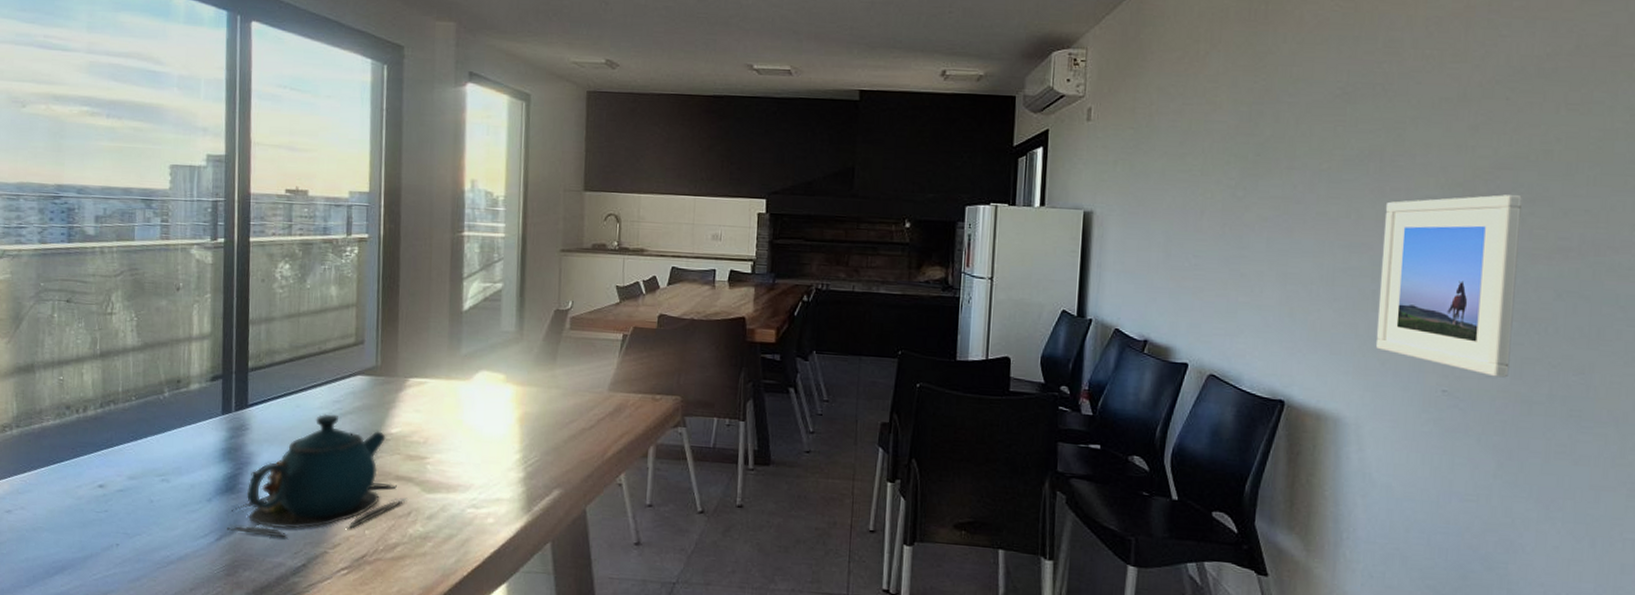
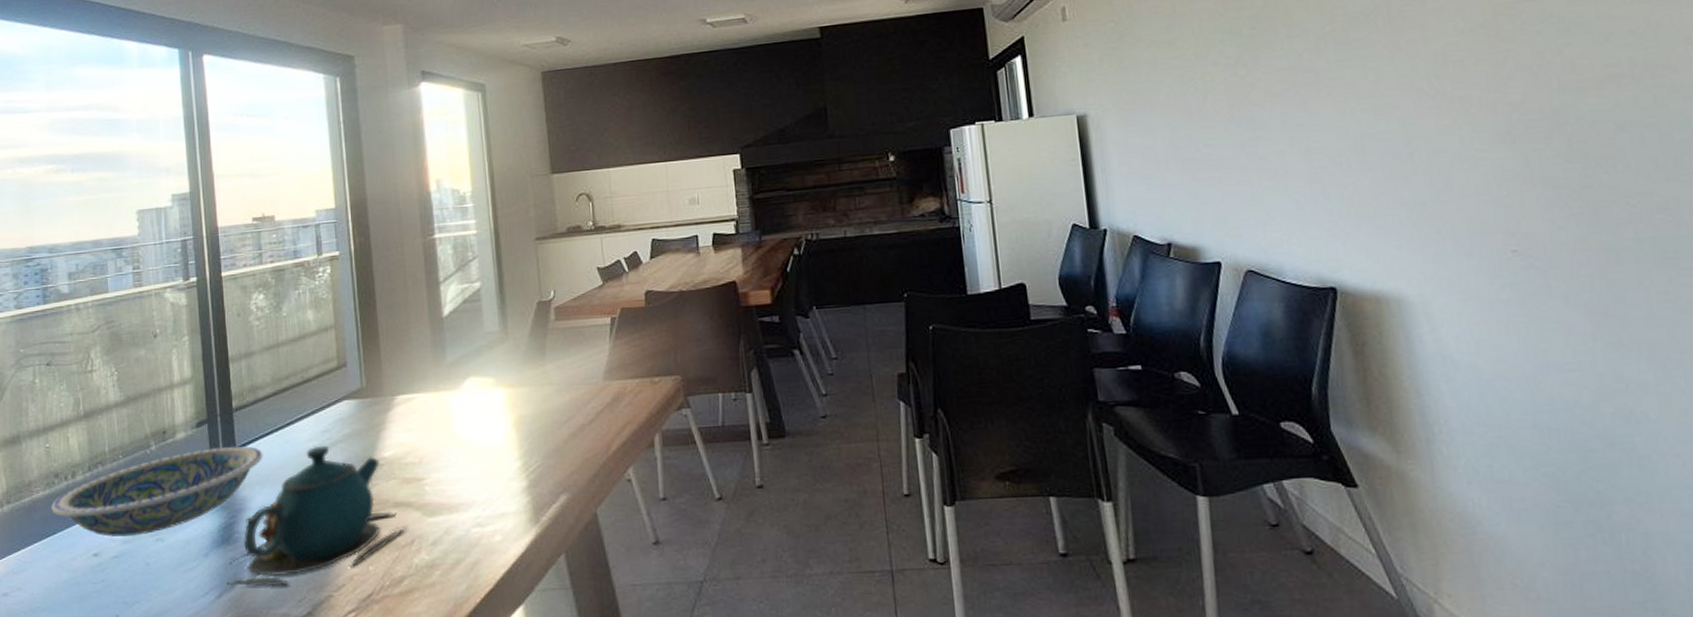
ceramic bowl: none [60,402,274,475] -> present [51,446,263,537]
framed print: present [1375,195,1522,378] -> none [1403,27,1584,228]

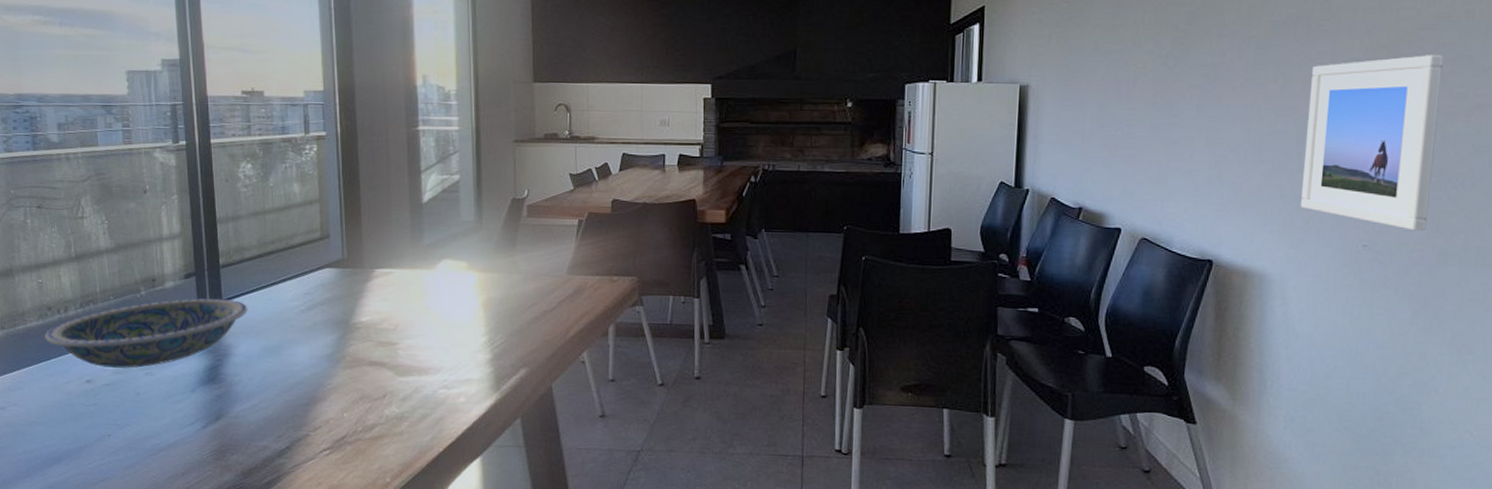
teapot: present [227,445,406,587] -> none [212,305,379,423]
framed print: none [1403,27,1584,228] -> present [1300,55,1444,231]

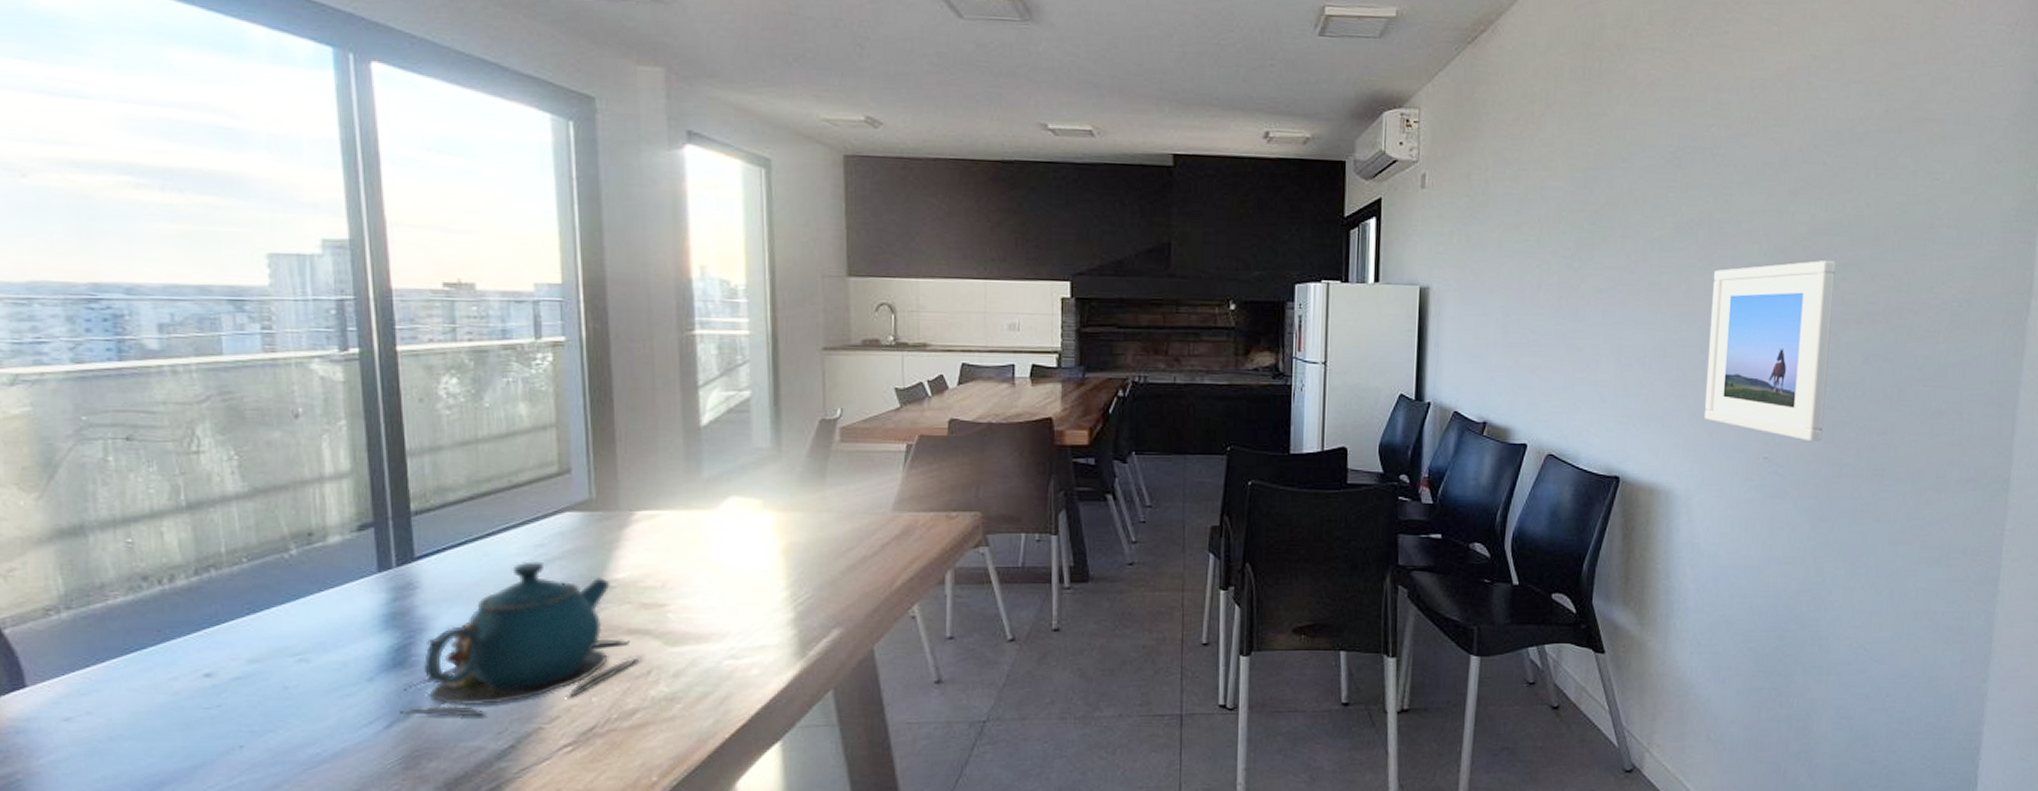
ceramic bowl: present [45,298,248,369] -> none [137,555,453,656]
teapot: none [212,305,379,423] -> present [400,561,642,717]

